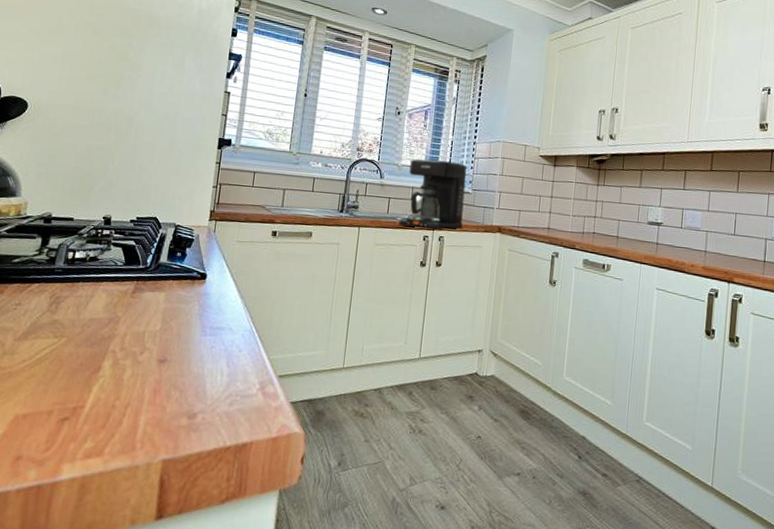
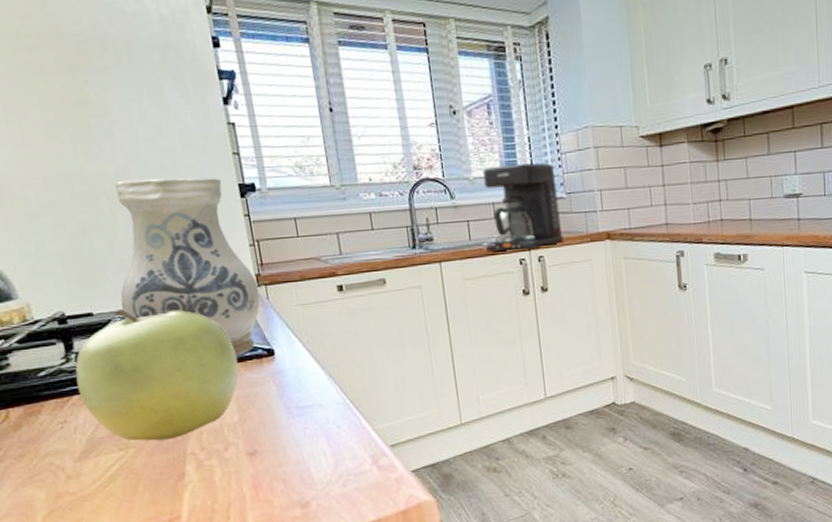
fruit: none [39,218,176,336] -> present [75,308,239,441]
ceramic pitcher: none [97,120,210,277] -> present [115,177,261,359]

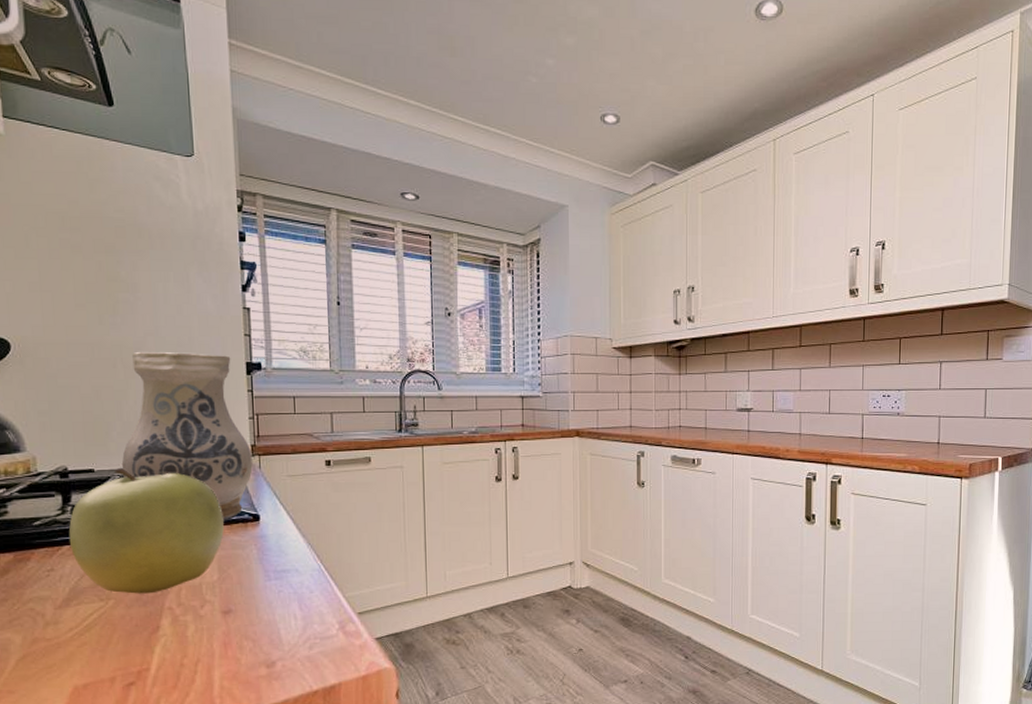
coffee maker: present [483,163,564,253] -> none [466,364,537,442]

